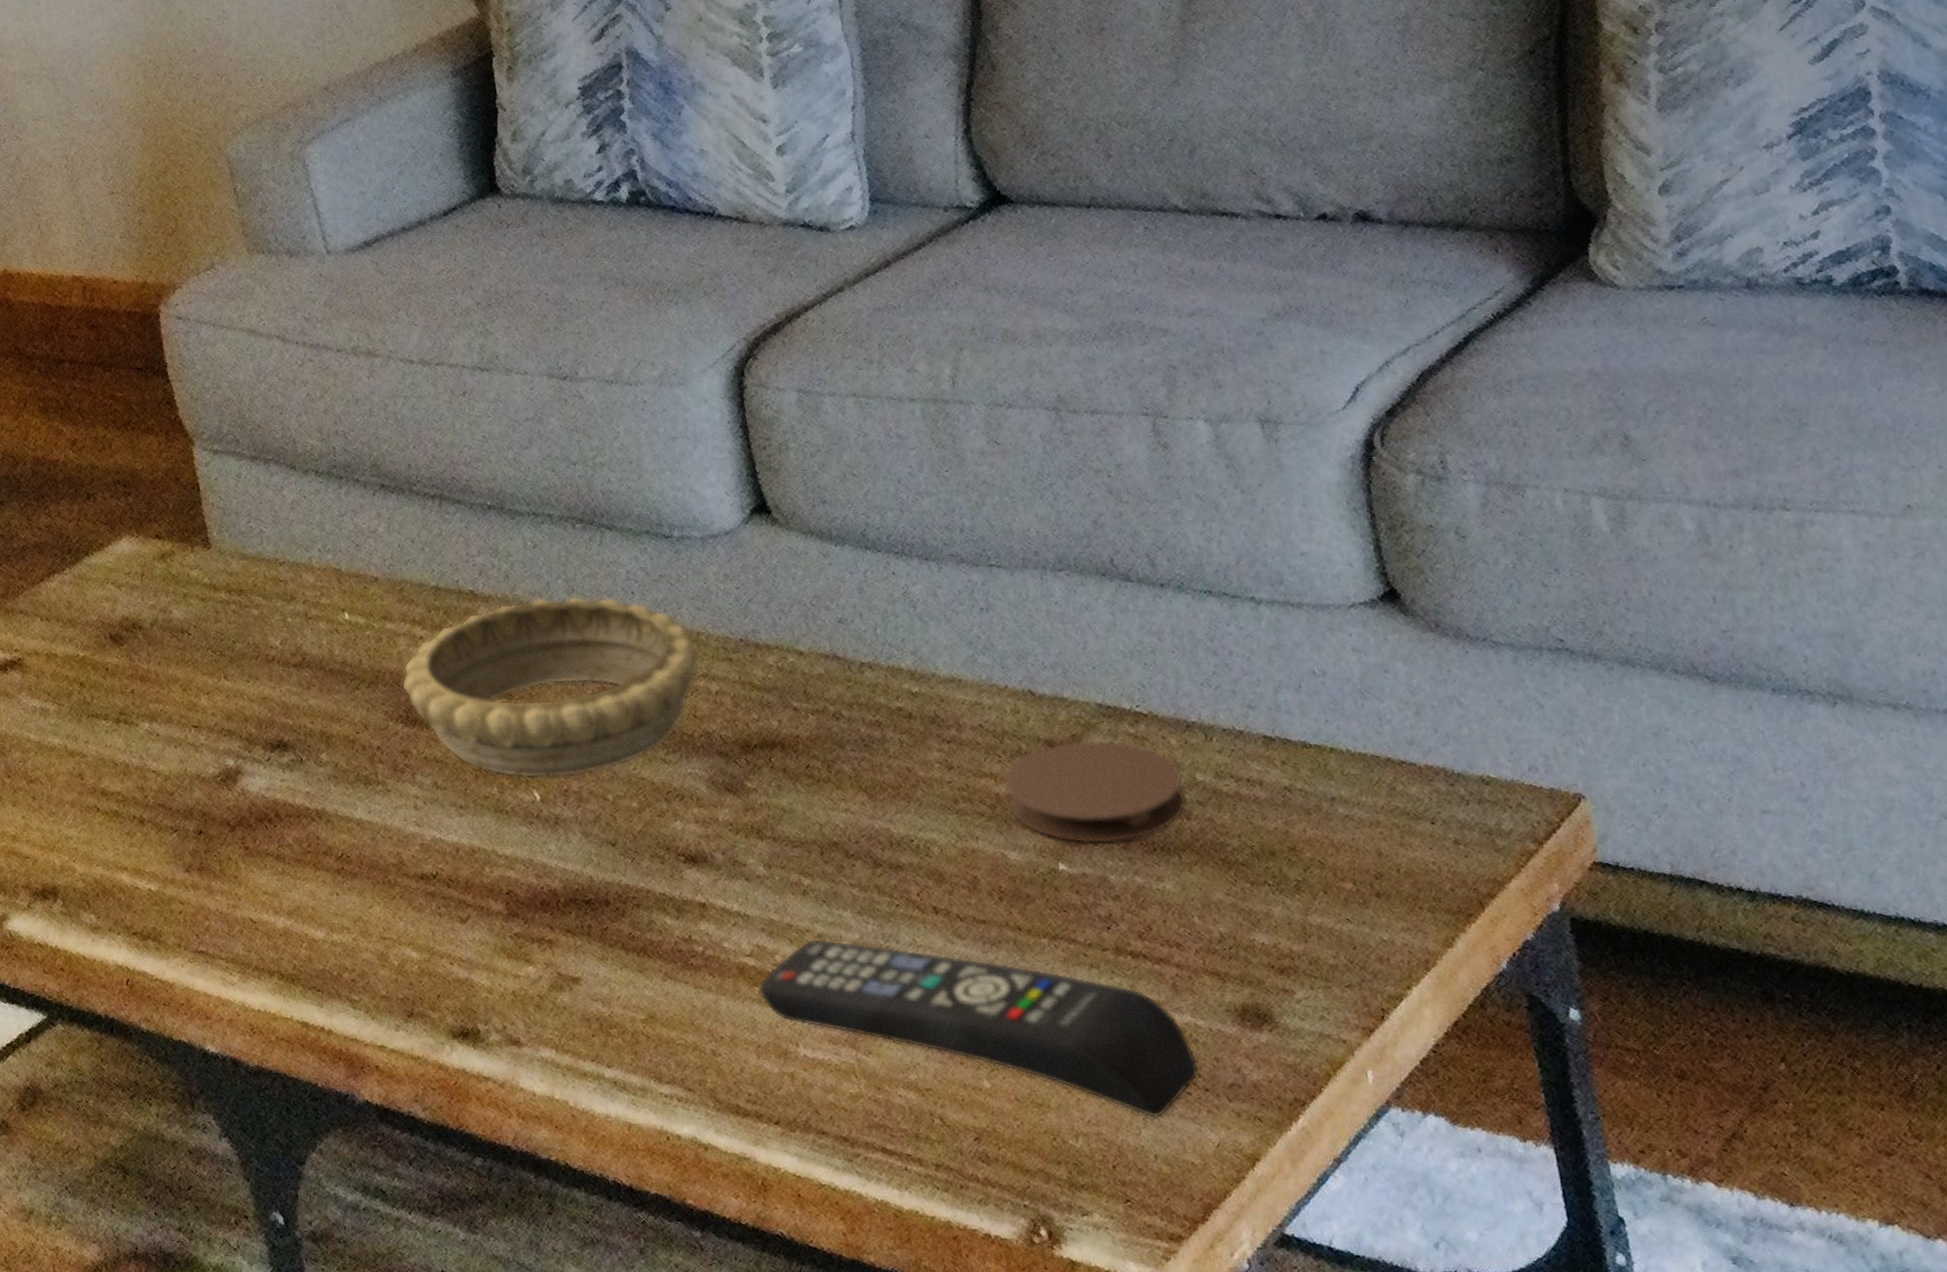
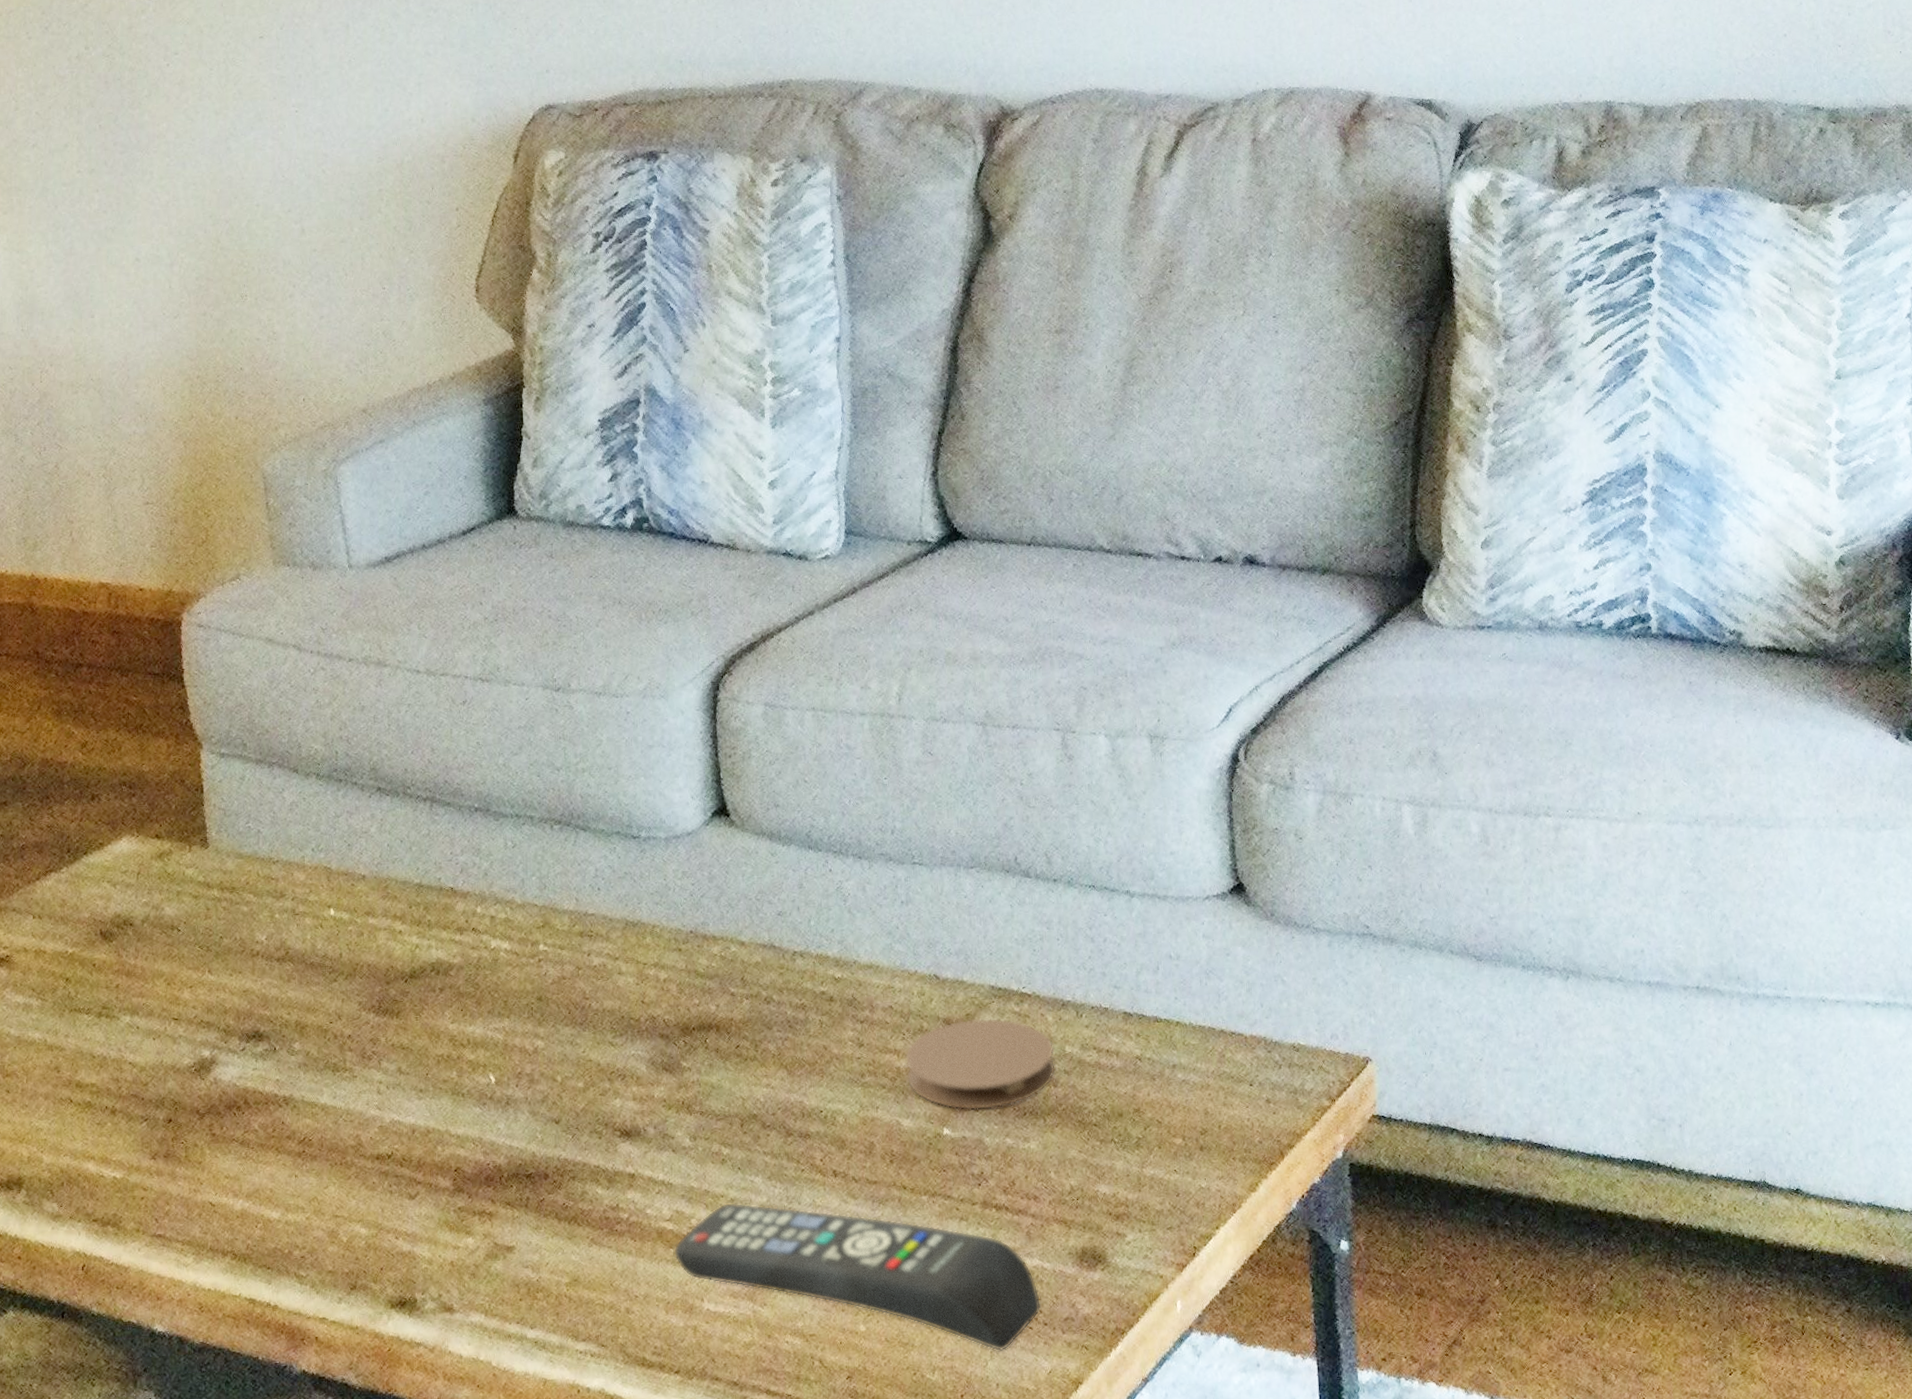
decorative bowl: present [401,595,702,779] -> none [377,891,655,1063]

